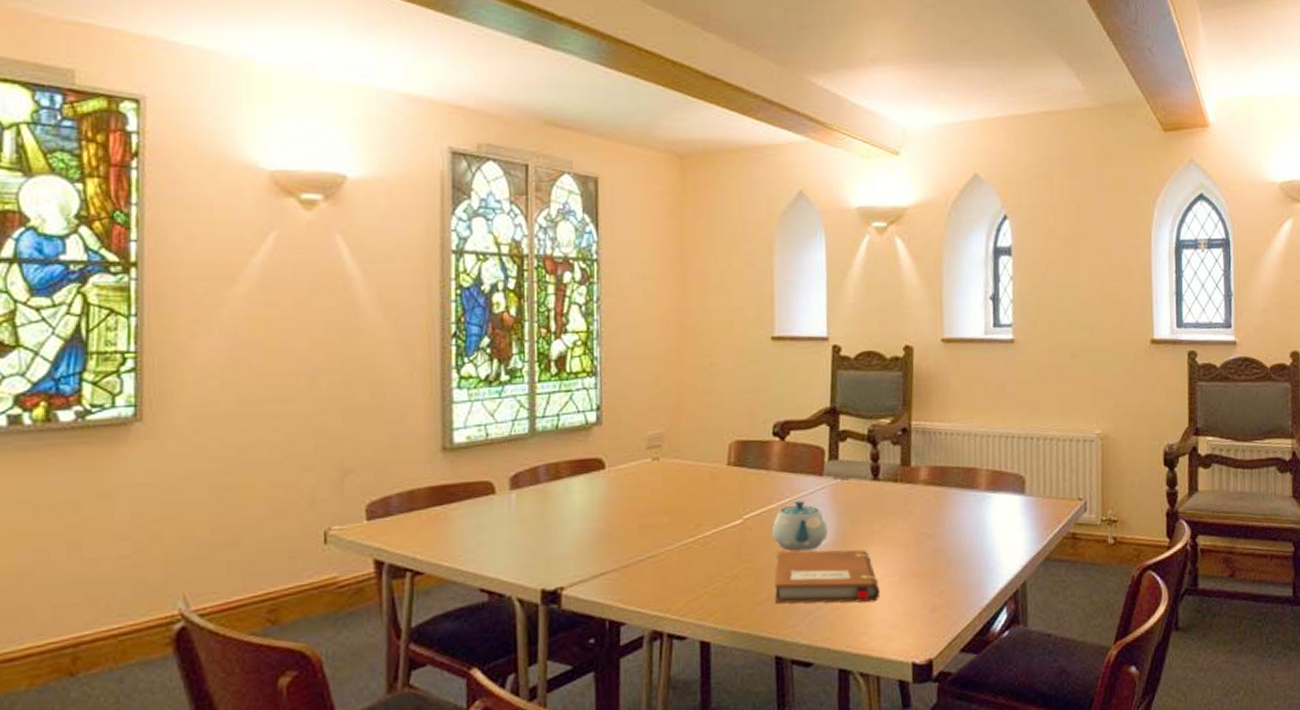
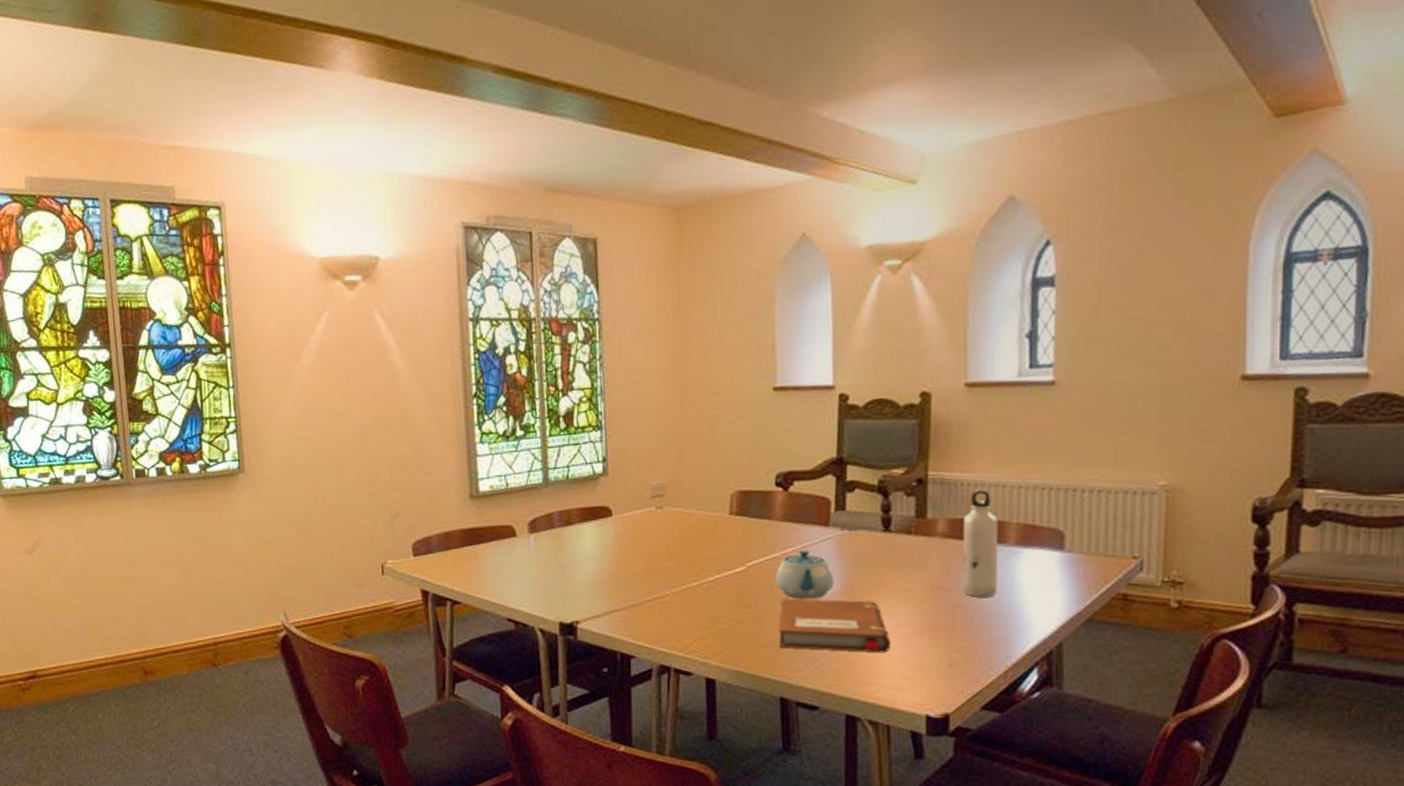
water bottle: none [941,438,972,543] -> present [962,489,999,598]

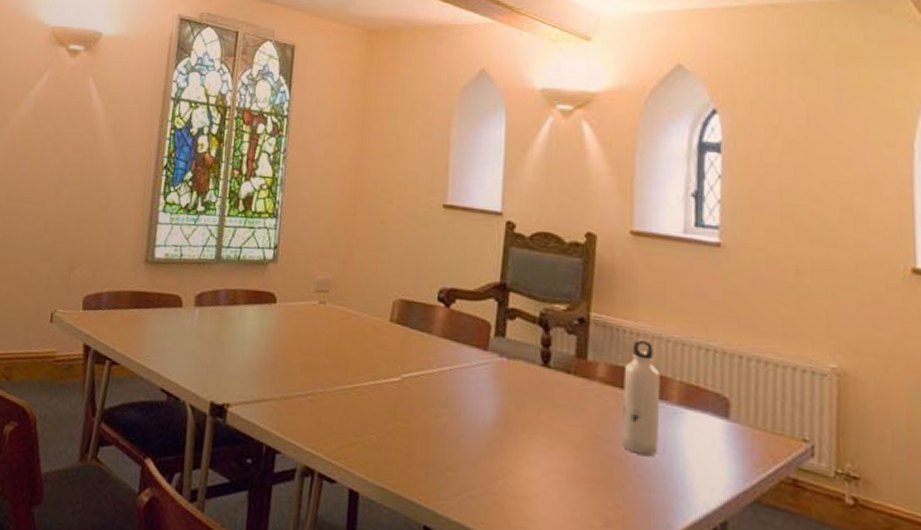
teapot: present [775,549,834,599] -> none [429,370,489,424]
notebook: present [779,598,891,653] -> none [428,417,544,498]

